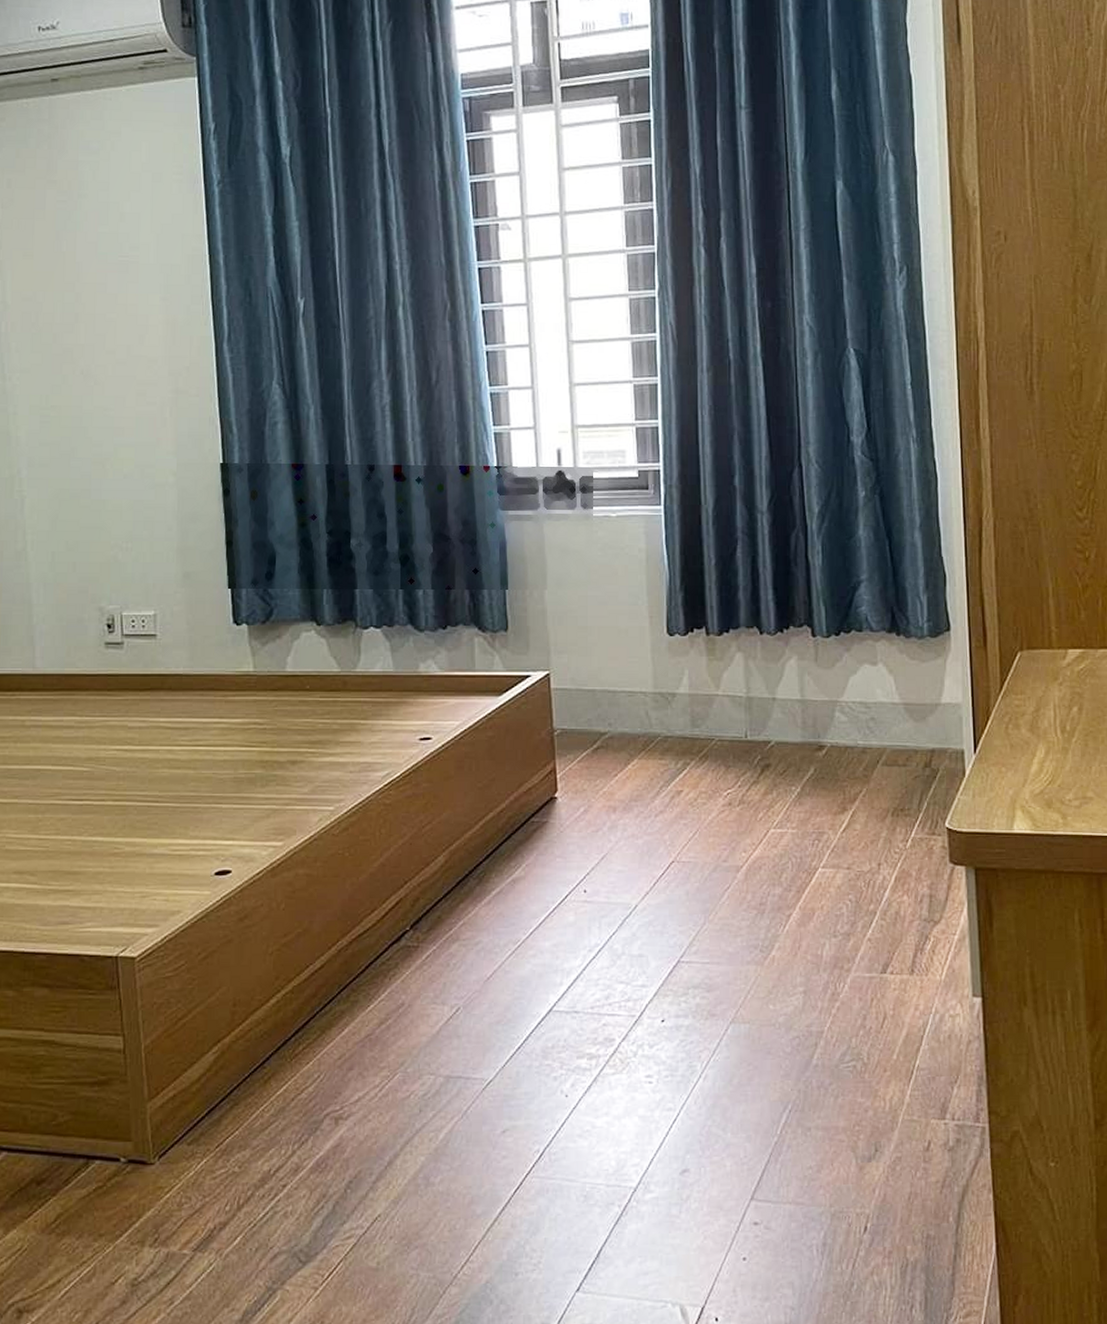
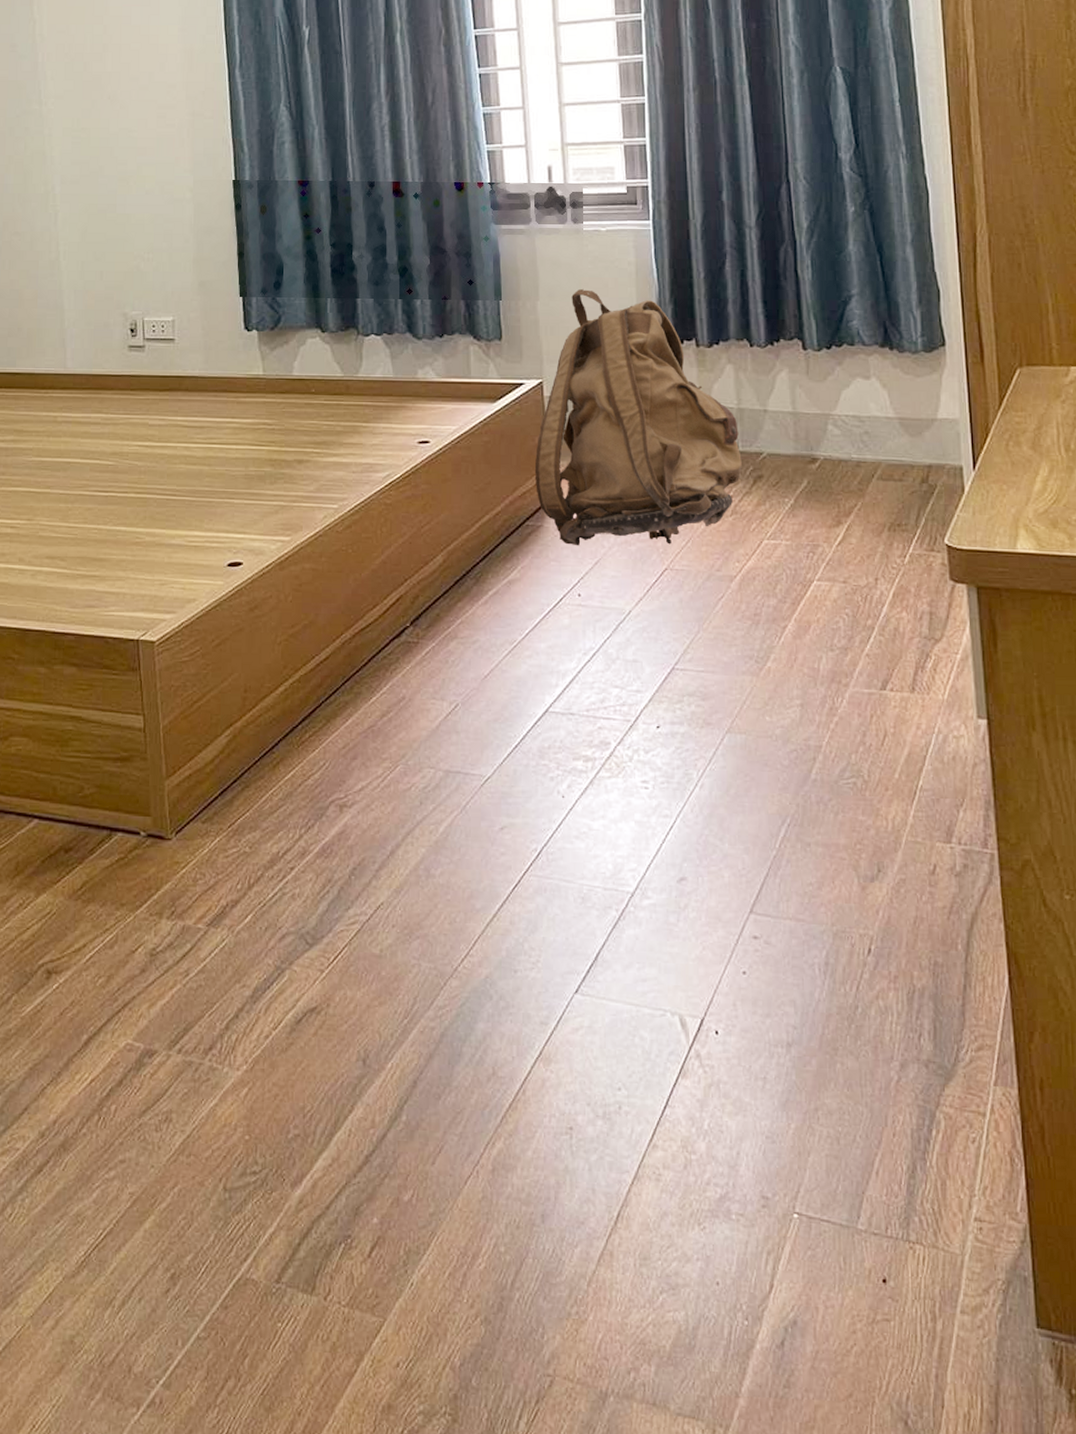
backpack: none [540,576,750,842] -> present [534,288,742,546]

